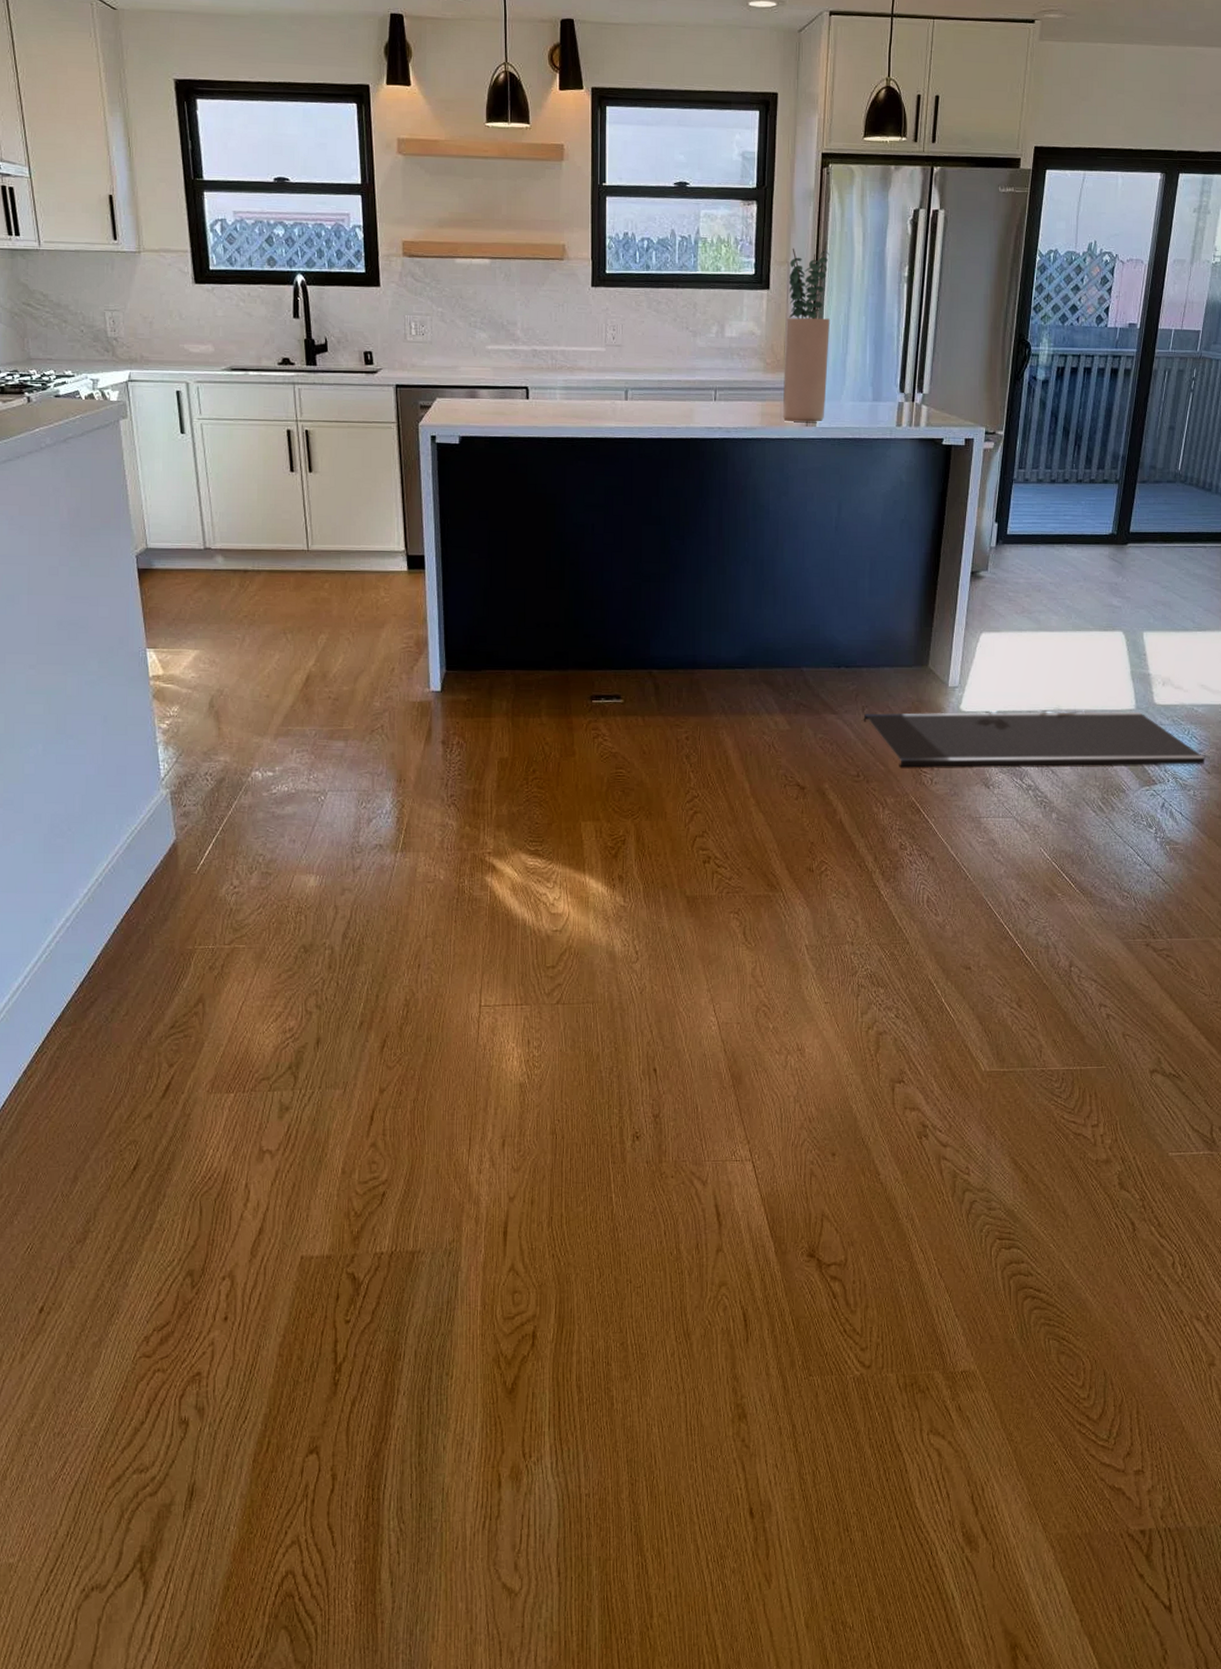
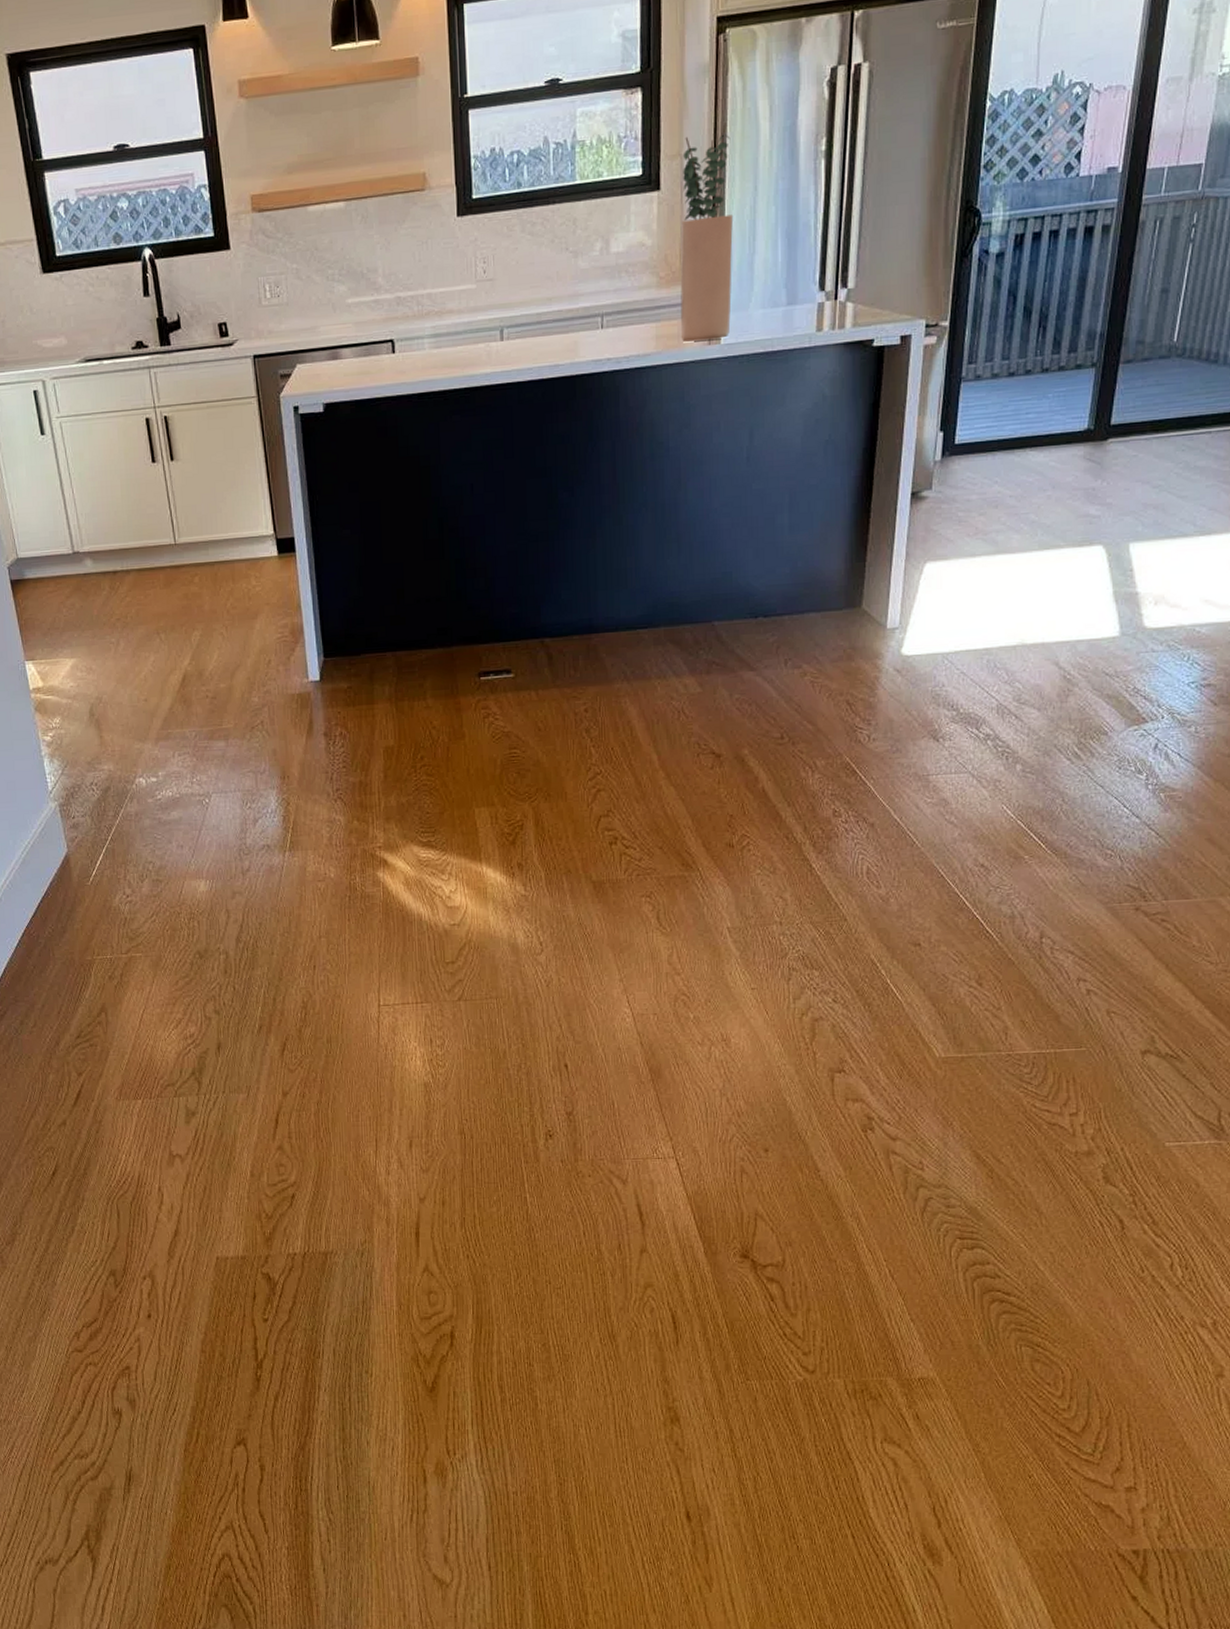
door mat: present [864,711,1205,768] -> none [787,639,1211,725]

